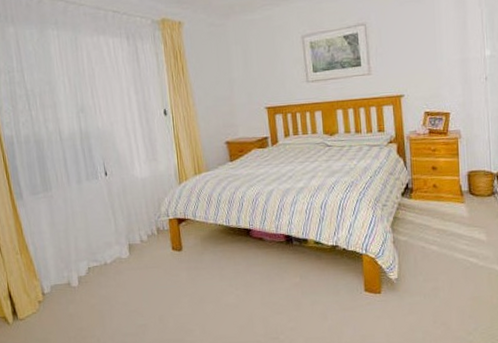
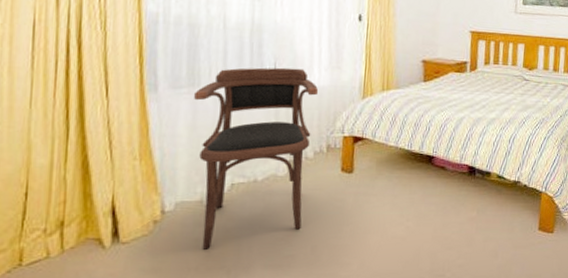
armchair: none [49,165,148,322] -> present [194,67,319,249]

